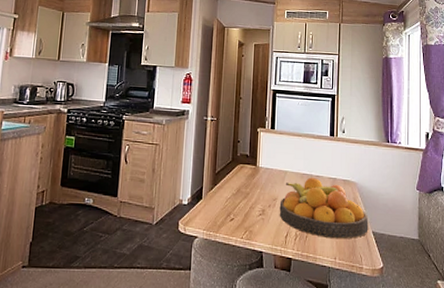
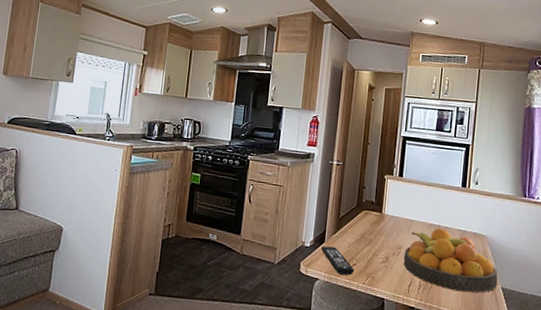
remote control: none [198,202,233,231] -> present [321,246,355,275]

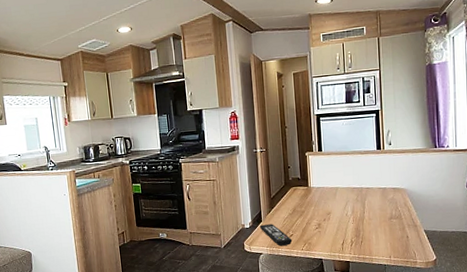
fruit bowl: present [403,228,498,293] -> none [333,190,420,241]

